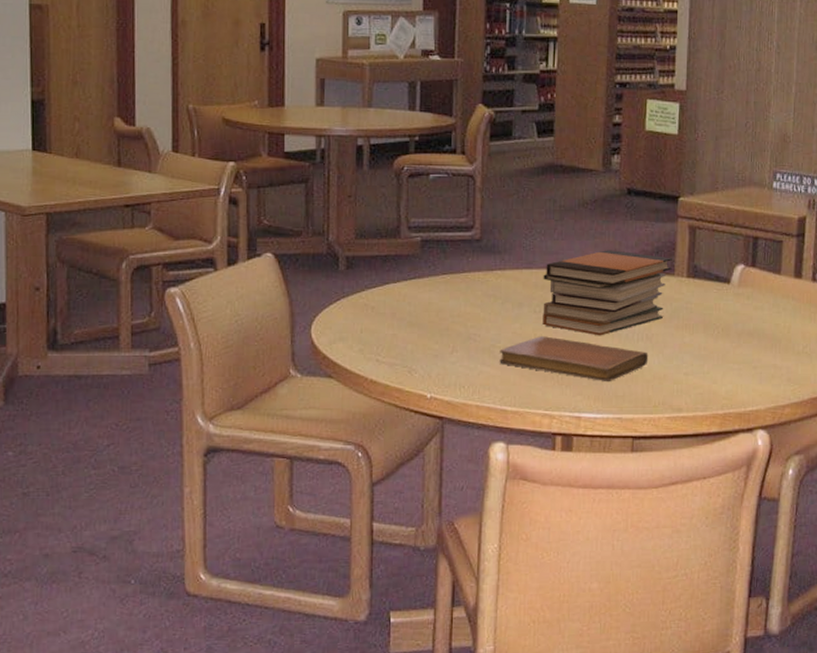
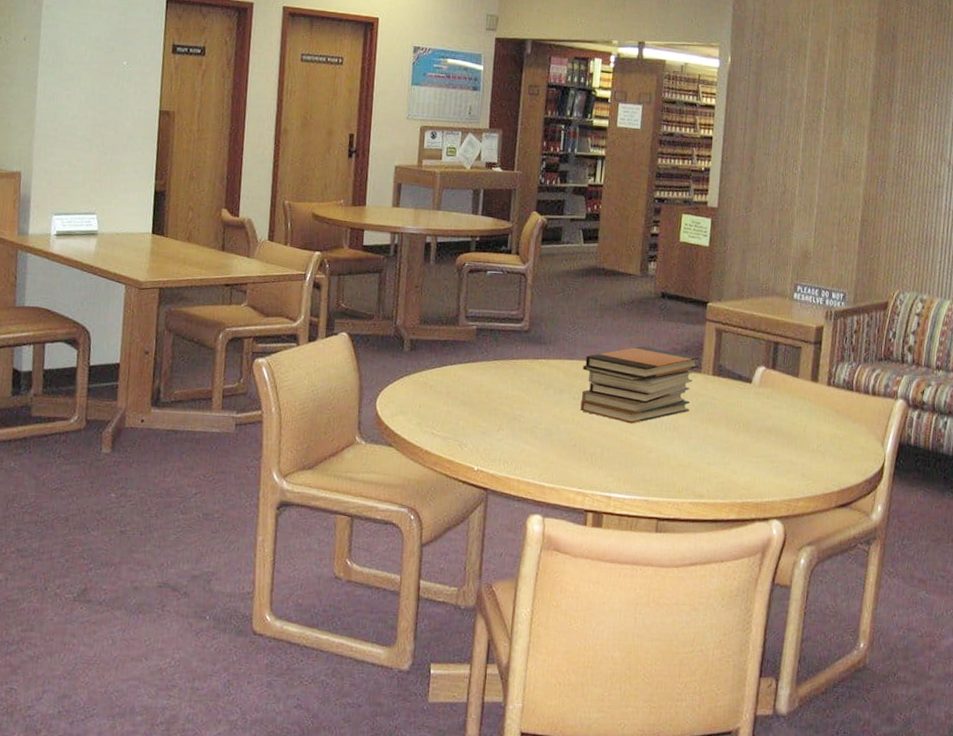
notebook: present [499,336,649,383] -> none [540,421,675,467]

